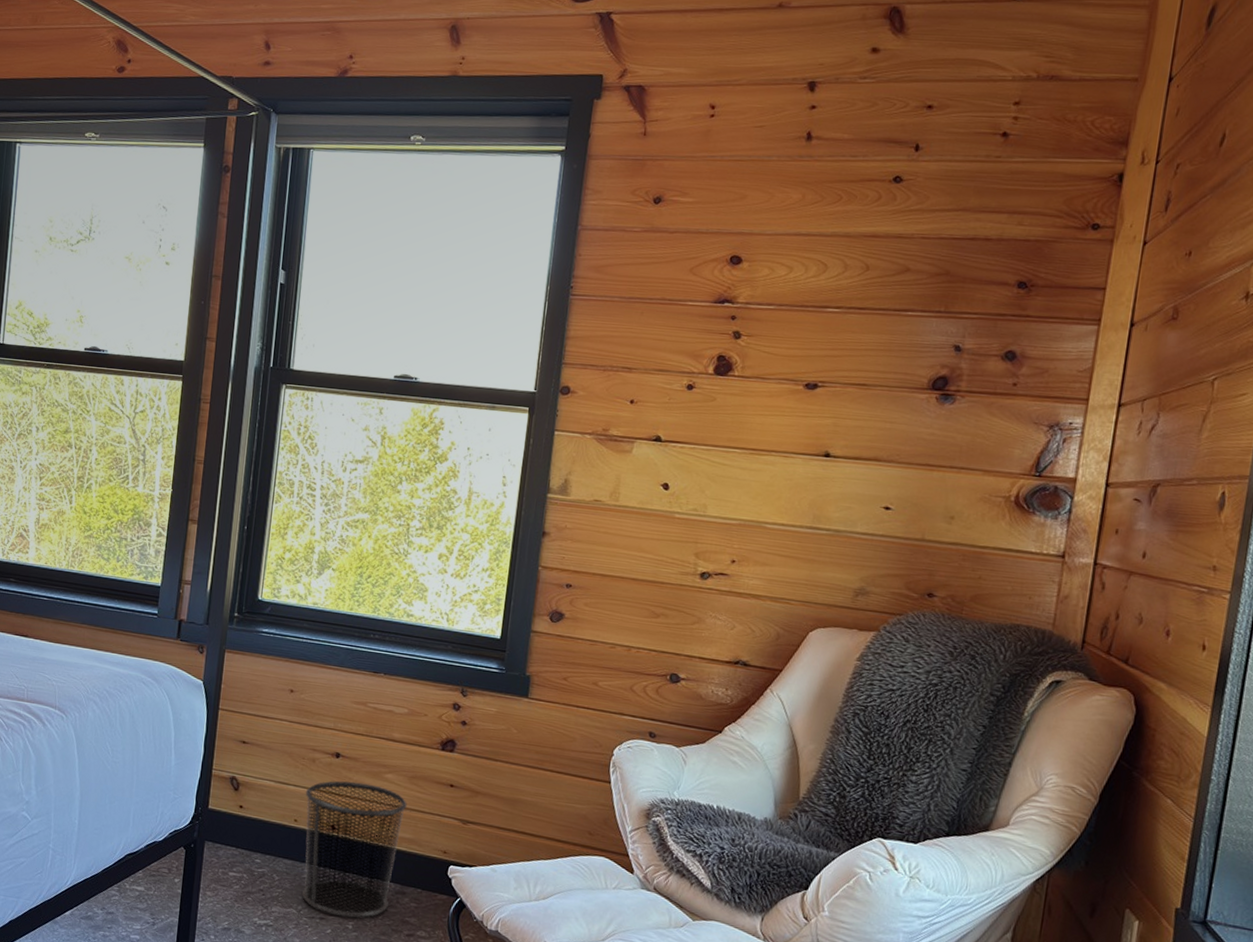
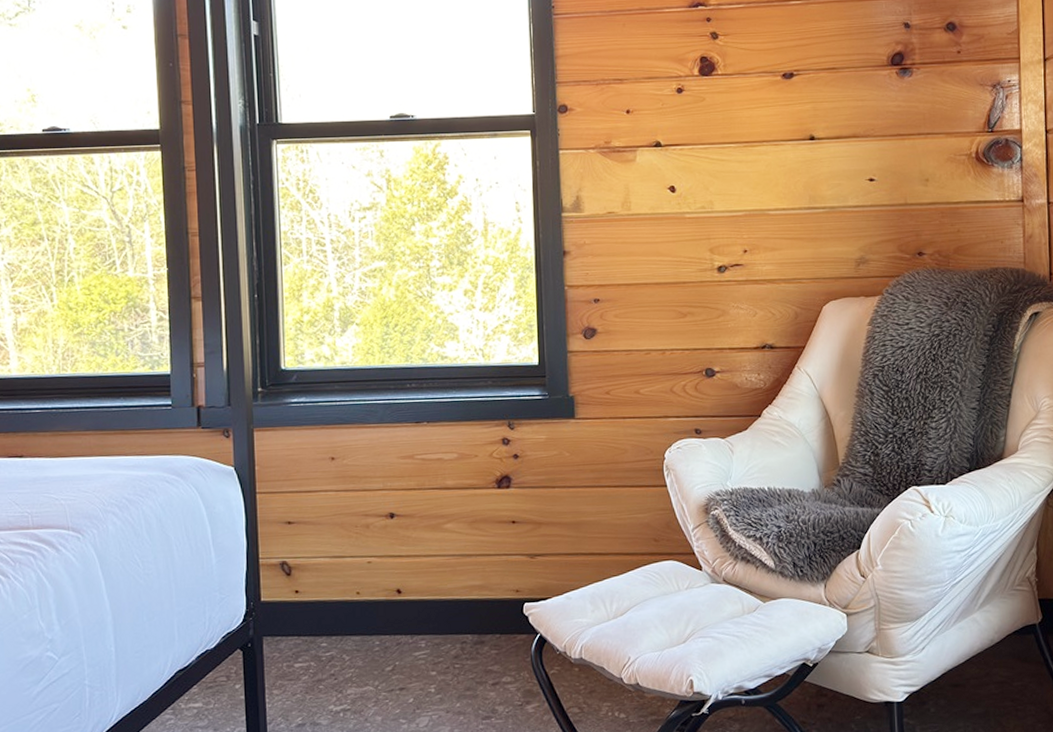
waste bin: present [302,781,407,918] -> none [363,538,472,683]

